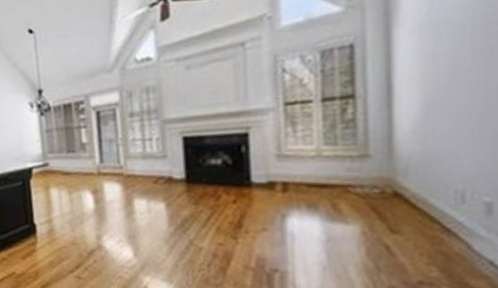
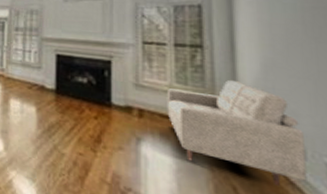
sofa: none [314,129,464,237] -> present [166,79,307,187]

